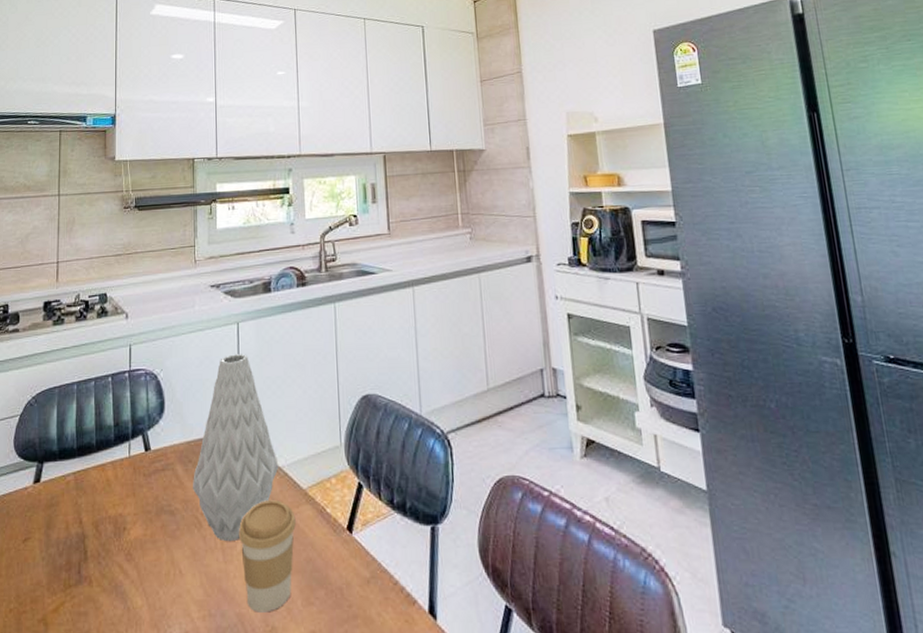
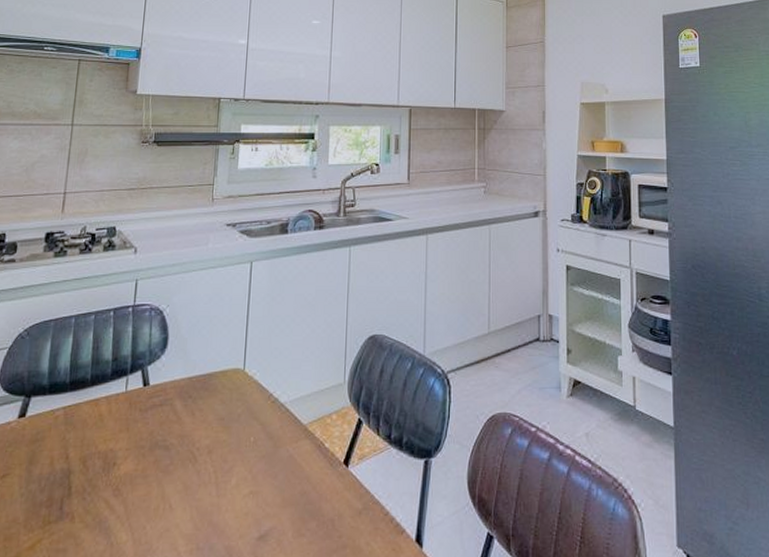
vase: present [193,354,279,542] -> none [191,292,281,476]
coffee cup: present [238,500,296,613] -> none [233,435,294,545]

